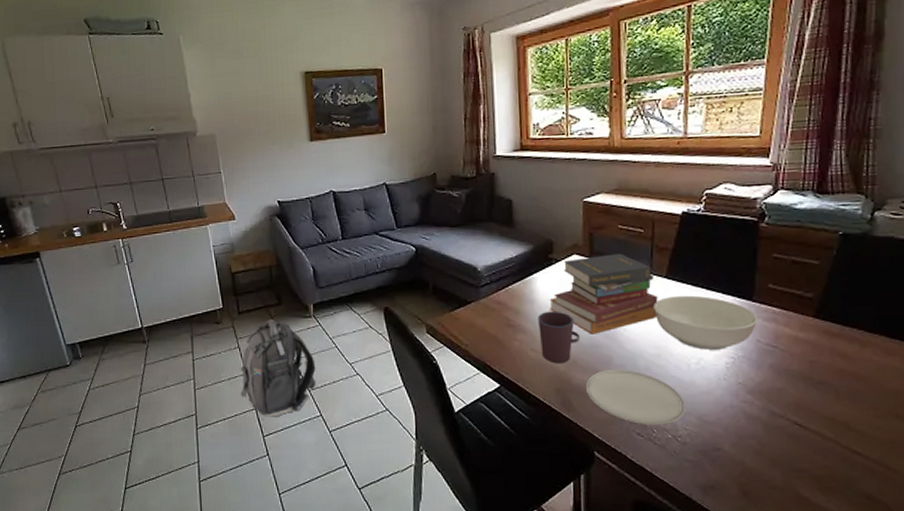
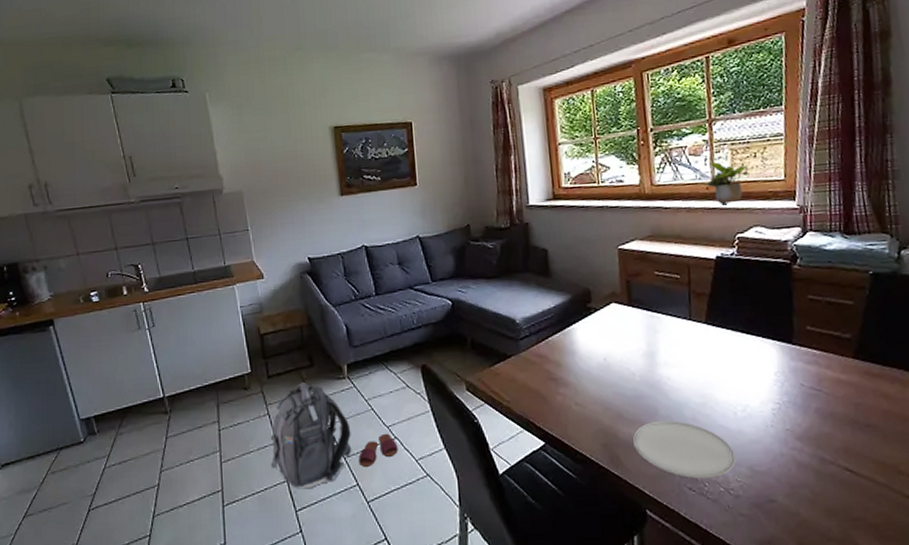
slippers: none [322,369,360,399] -> present [358,433,398,467]
cup: present [538,311,580,364] -> none [580,361,624,417]
books: present [549,253,658,334] -> none [590,300,700,385]
bowl: present [653,295,759,350] -> none [695,340,800,396]
potted plant: none [676,116,722,159] -> present [704,162,748,204]

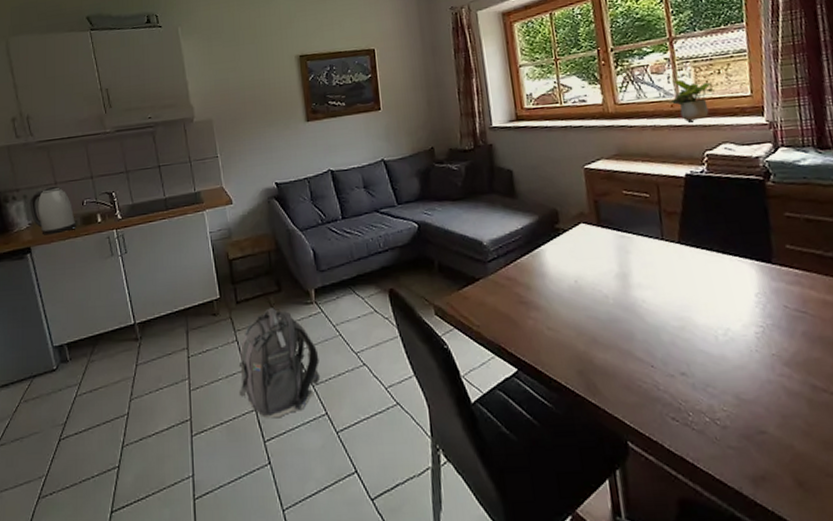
kettle: none [51,258,101,307] -> present [30,187,76,235]
slippers: present [358,433,398,467] -> none [327,359,367,395]
plate: present [633,420,737,479] -> none [609,345,721,408]

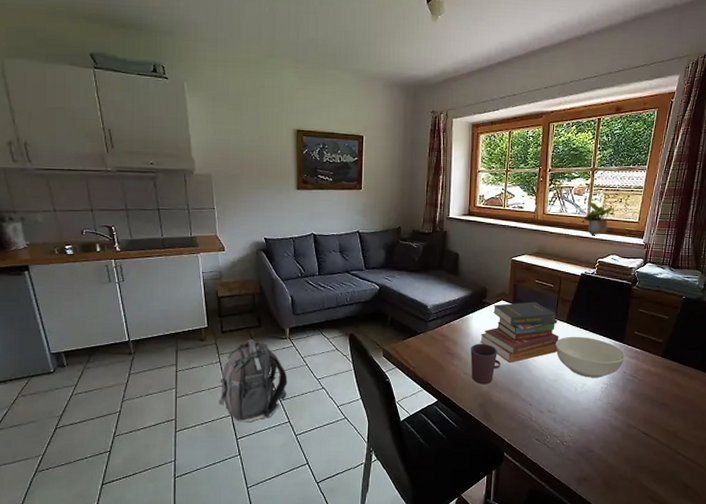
kettle: present [30,187,76,235] -> none [27,214,75,257]
cup: none [550,284,597,342] -> present [470,343,501,385]
books: none [560,220,675,308] -> present [480,301,559,363]
bowl: none [669,260,782,319] -> present [555,336,626,378]

